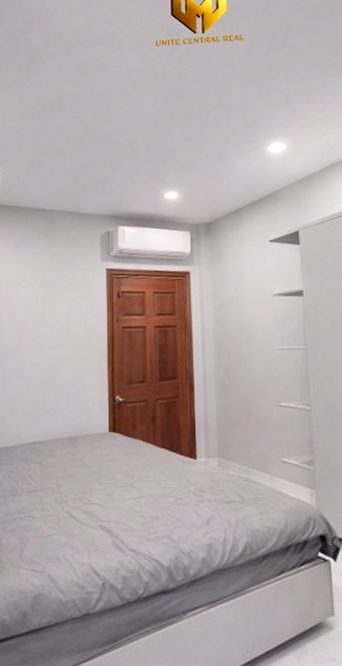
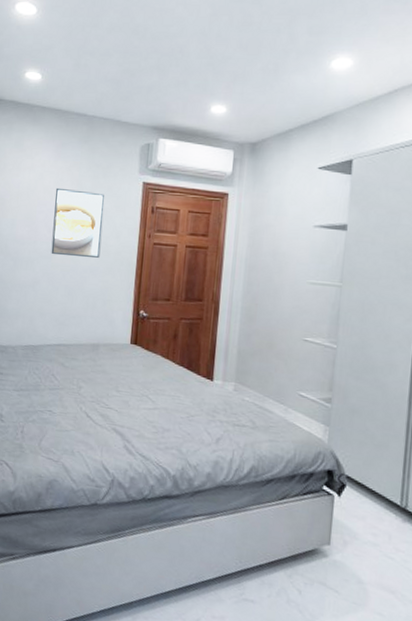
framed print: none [19,281,70,350] -> present [51,187,104,258]

